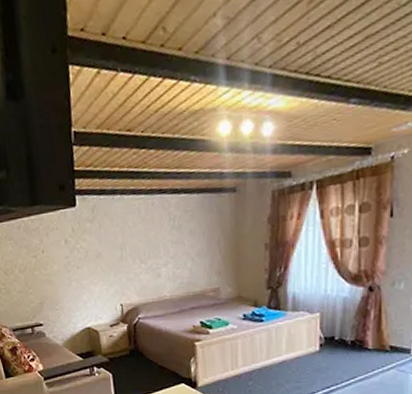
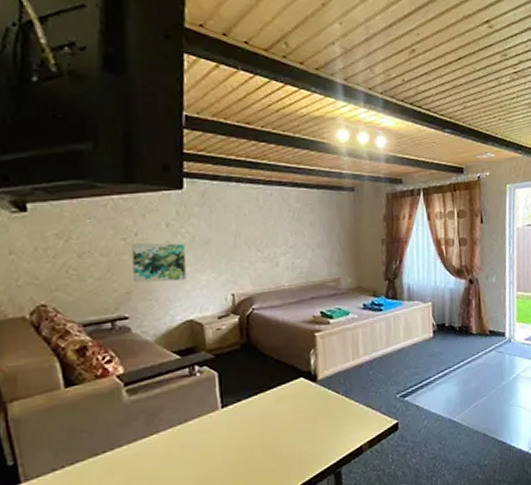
wall art: none [40,258,84,295] -> present [131,242,187,283]

